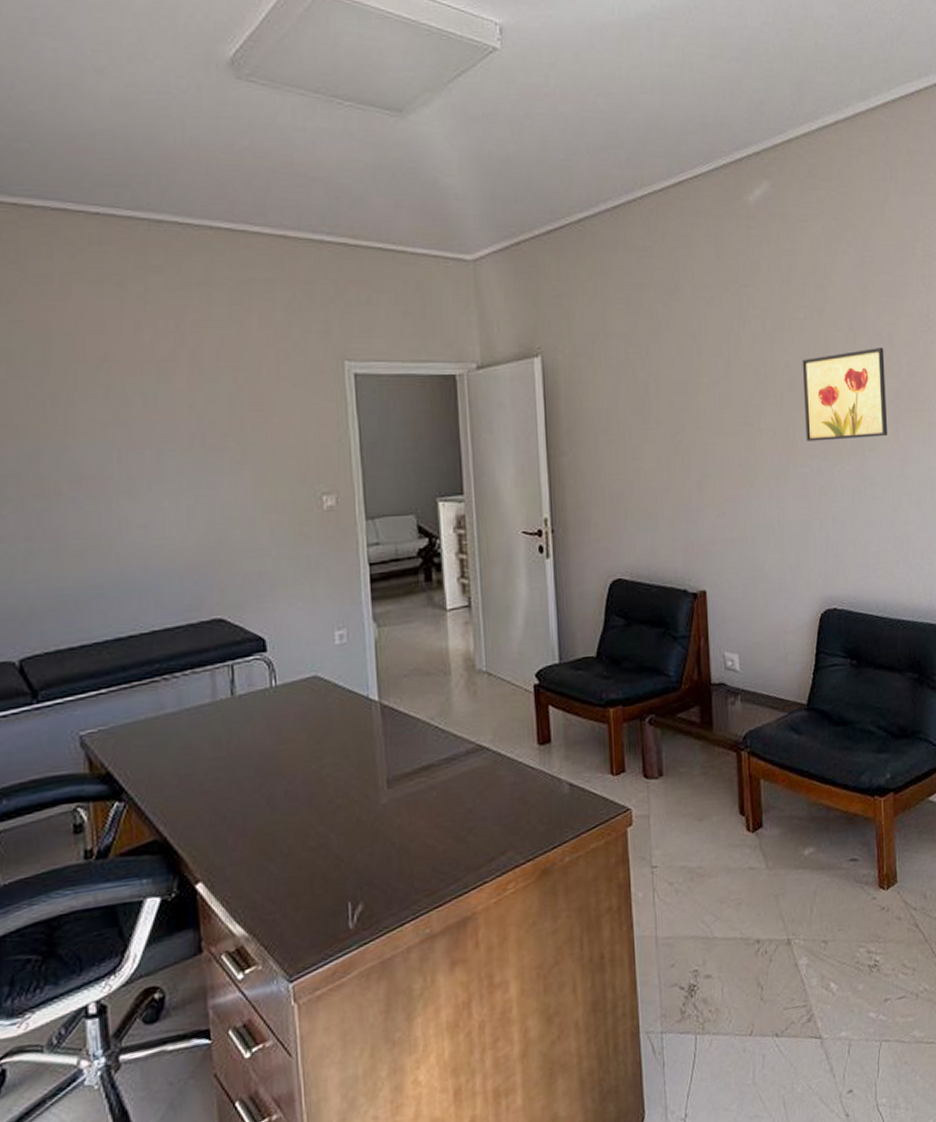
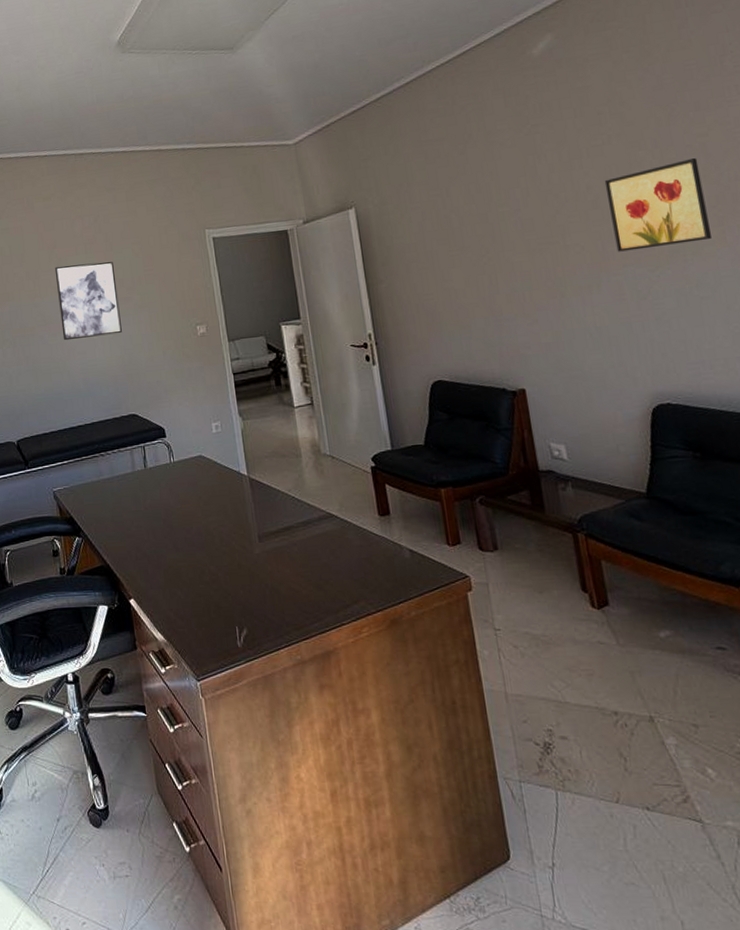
wall art: none [102,390,209,507] -> present [54,262,122,341]

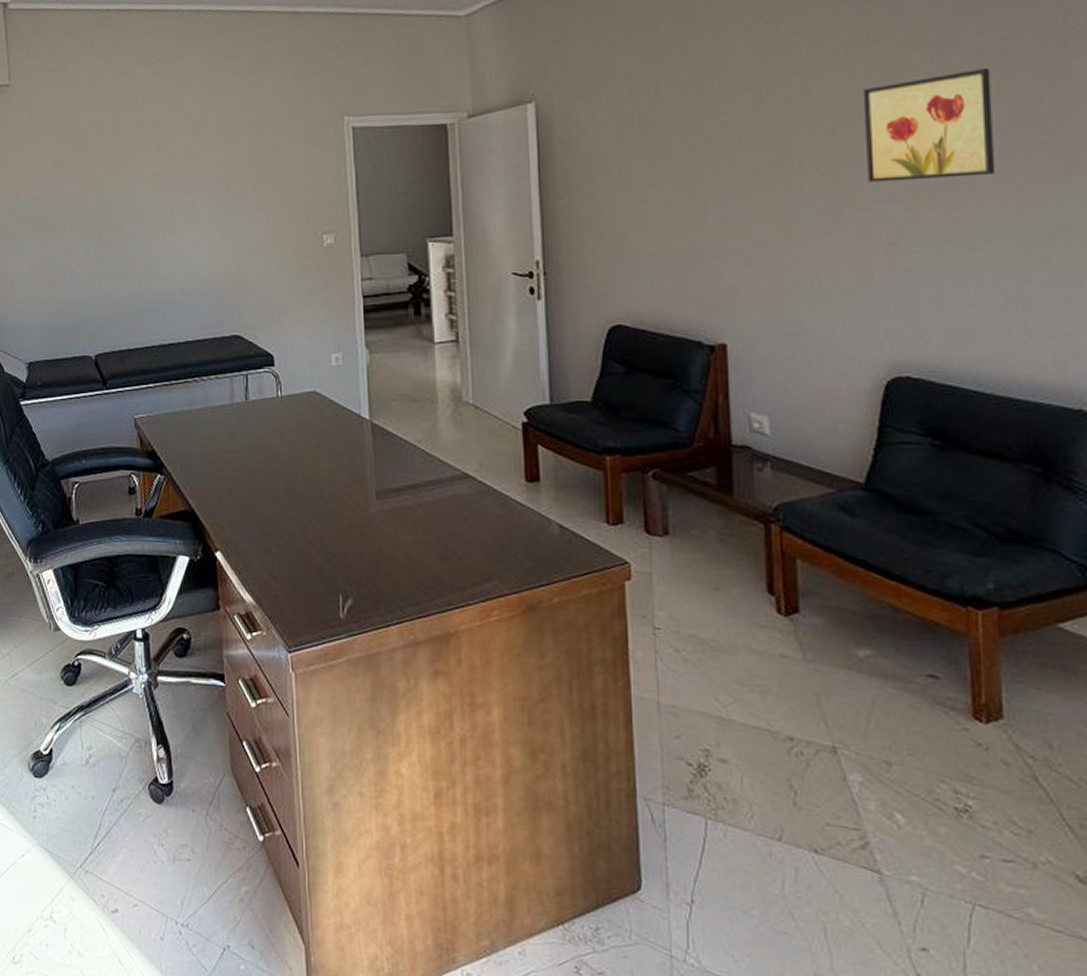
wall art: present [54,262,122,341] -> none [154,147,231,241]

